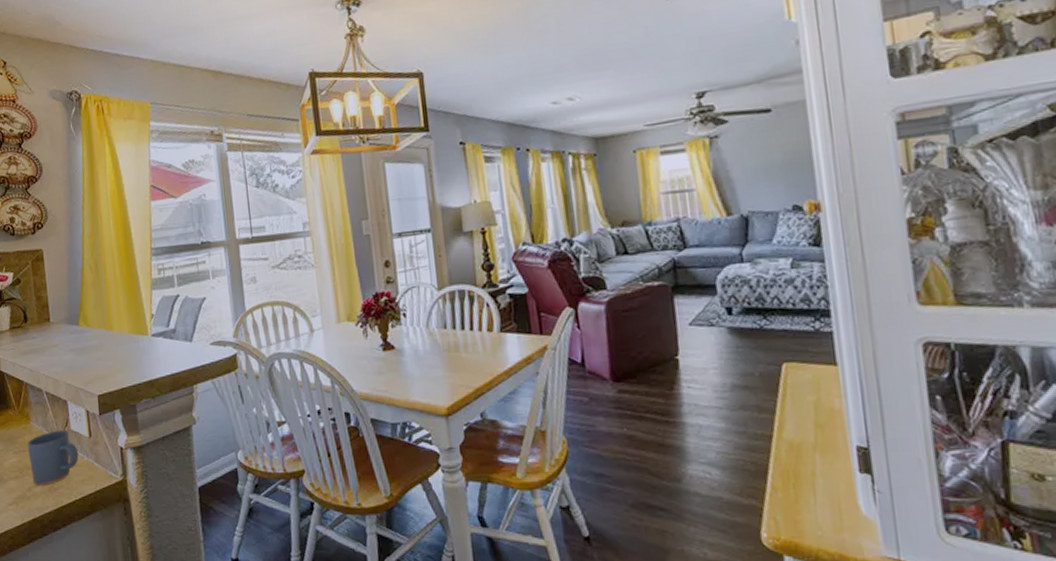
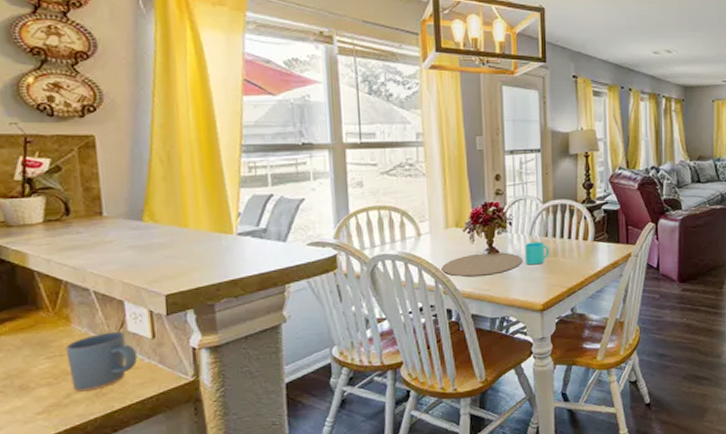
placemat: none [336,348,421,376] -> present [442,252,523,277]
cup: none [422,334,450,362] -> present [525,241,550,265]

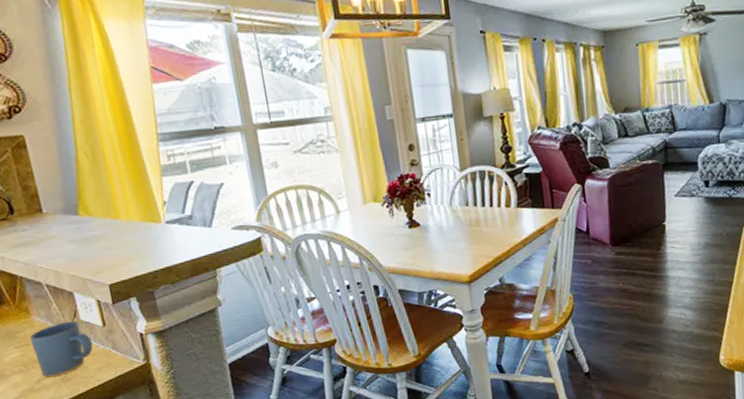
placemat: present [442,252,523,277] -> none [364,225,445,253]
cup: present [525,241,550,265] -> none [446,211,472,237]

